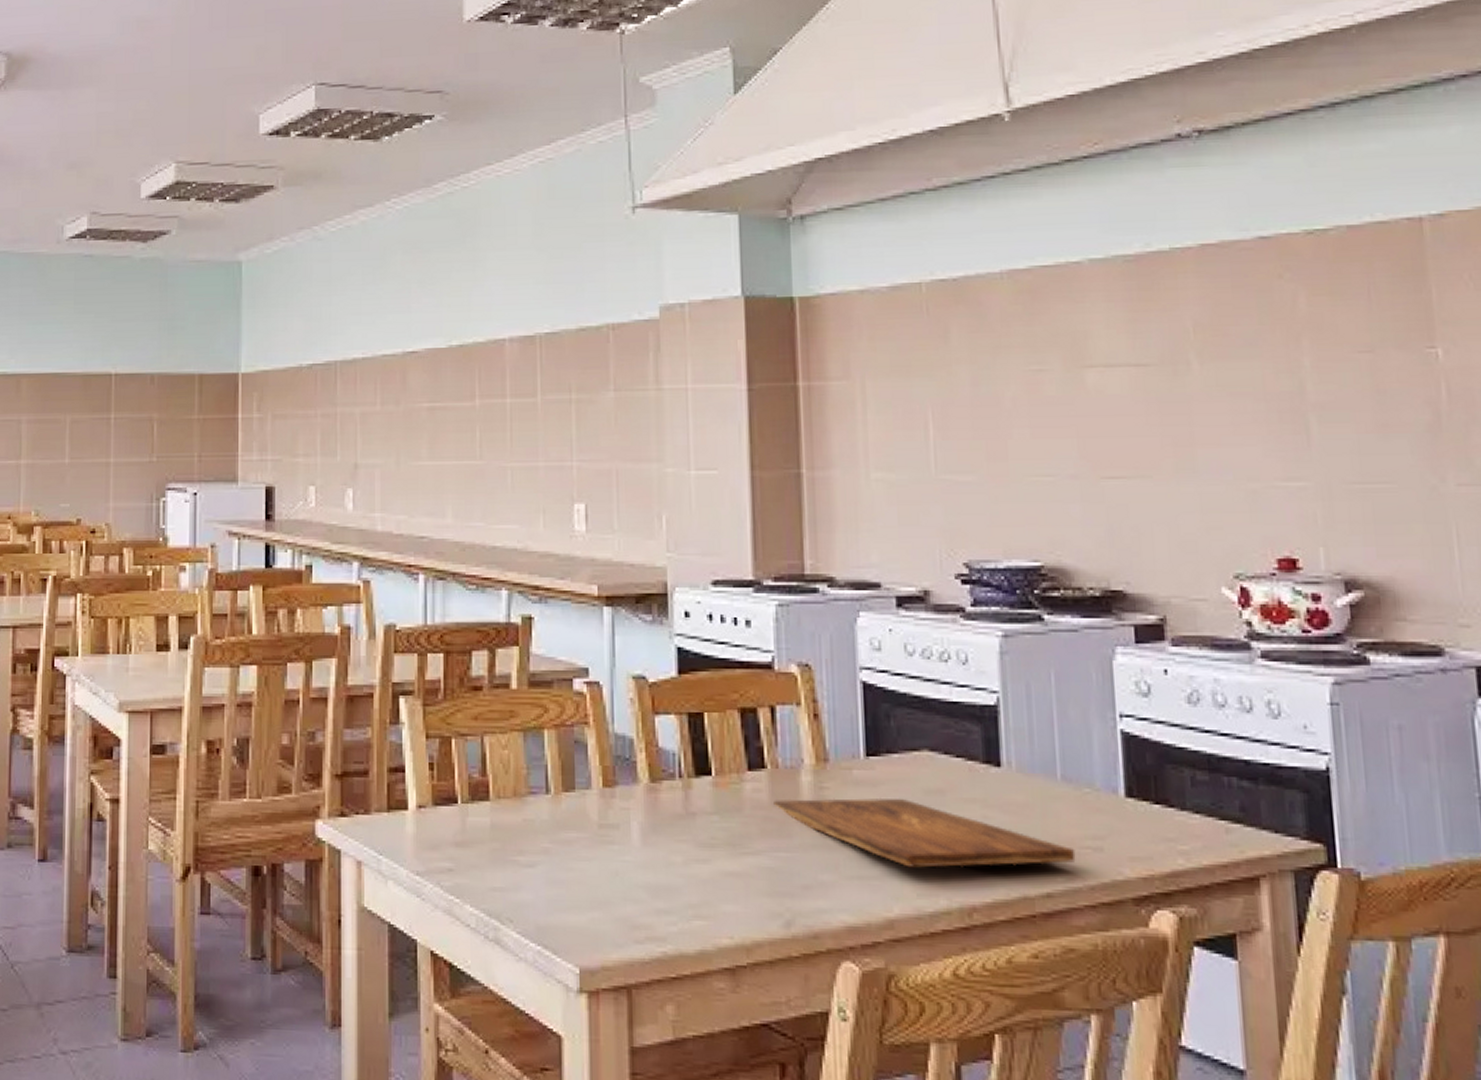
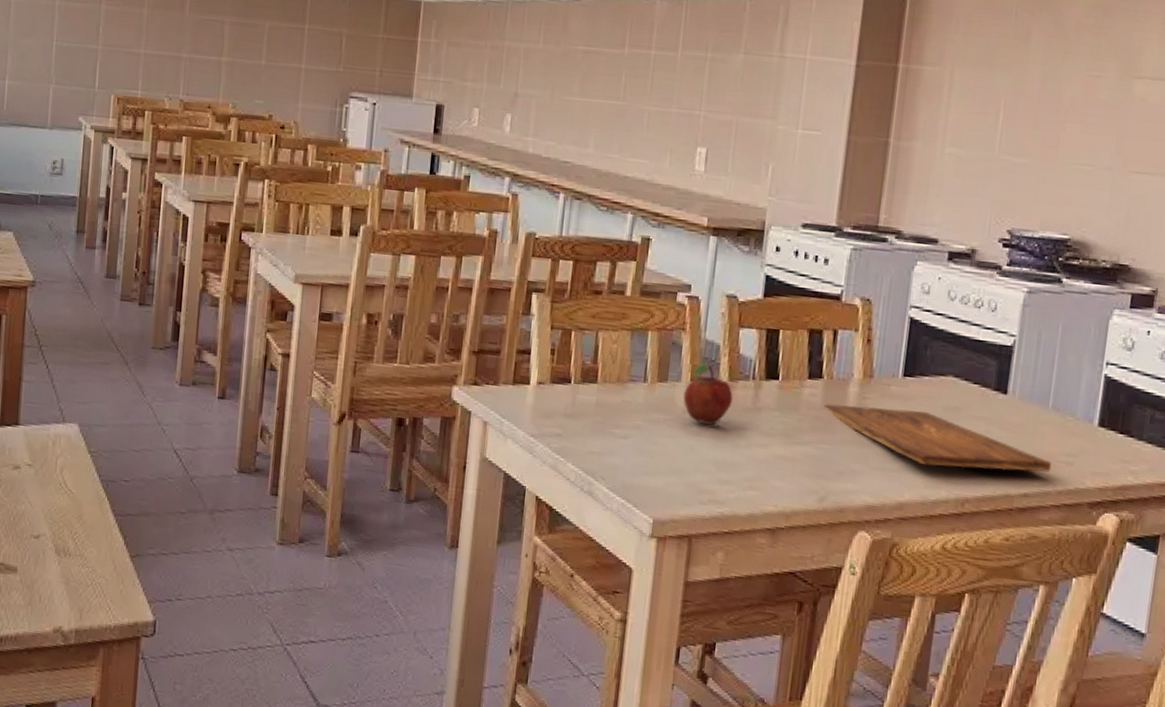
fruit: none [597,763,658,840] -> present [683,363,733,425]

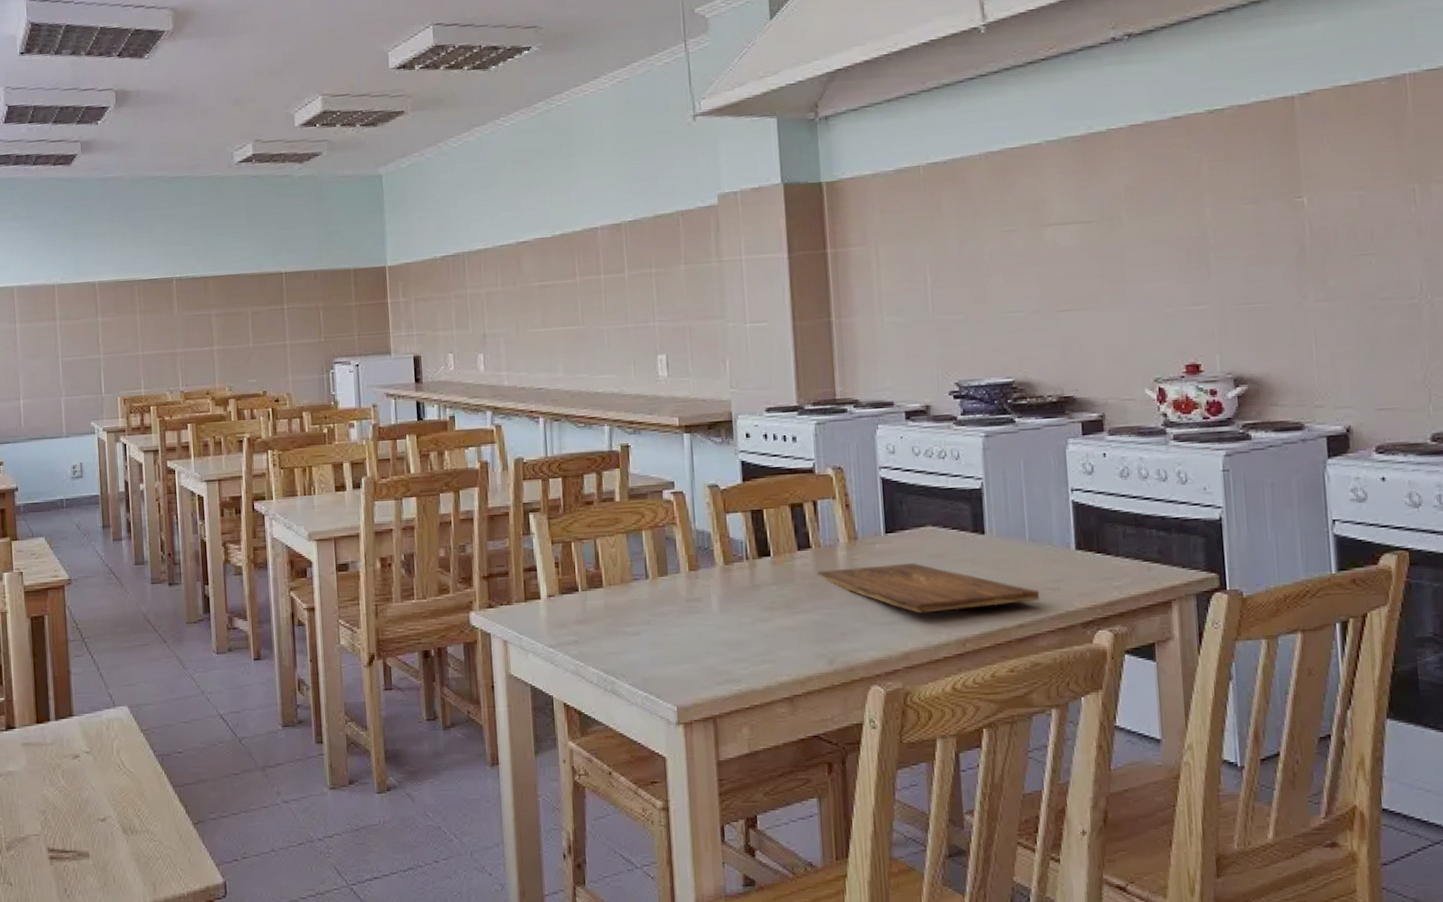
fruit: present [683,363,733,425] -> none [684,552,731,609]

